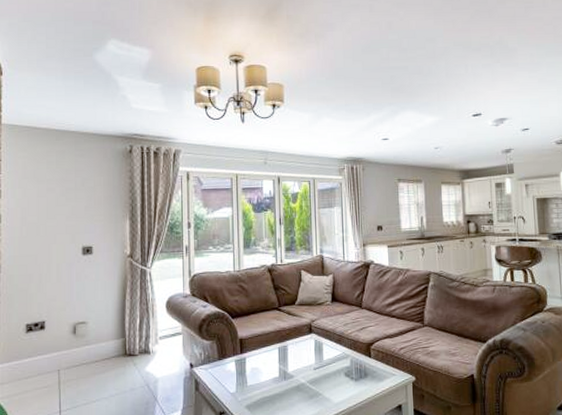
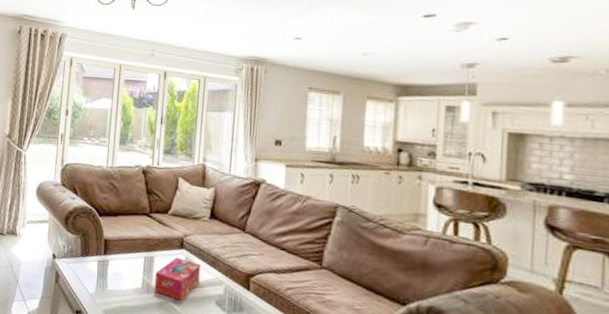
tissue box: none [290,341,329,380] -> present [154,257,201,301]

